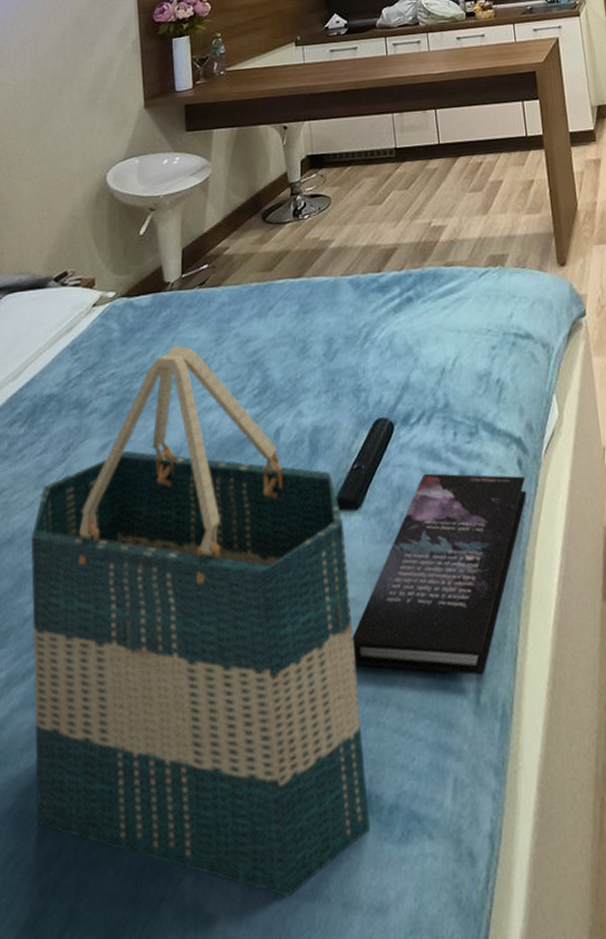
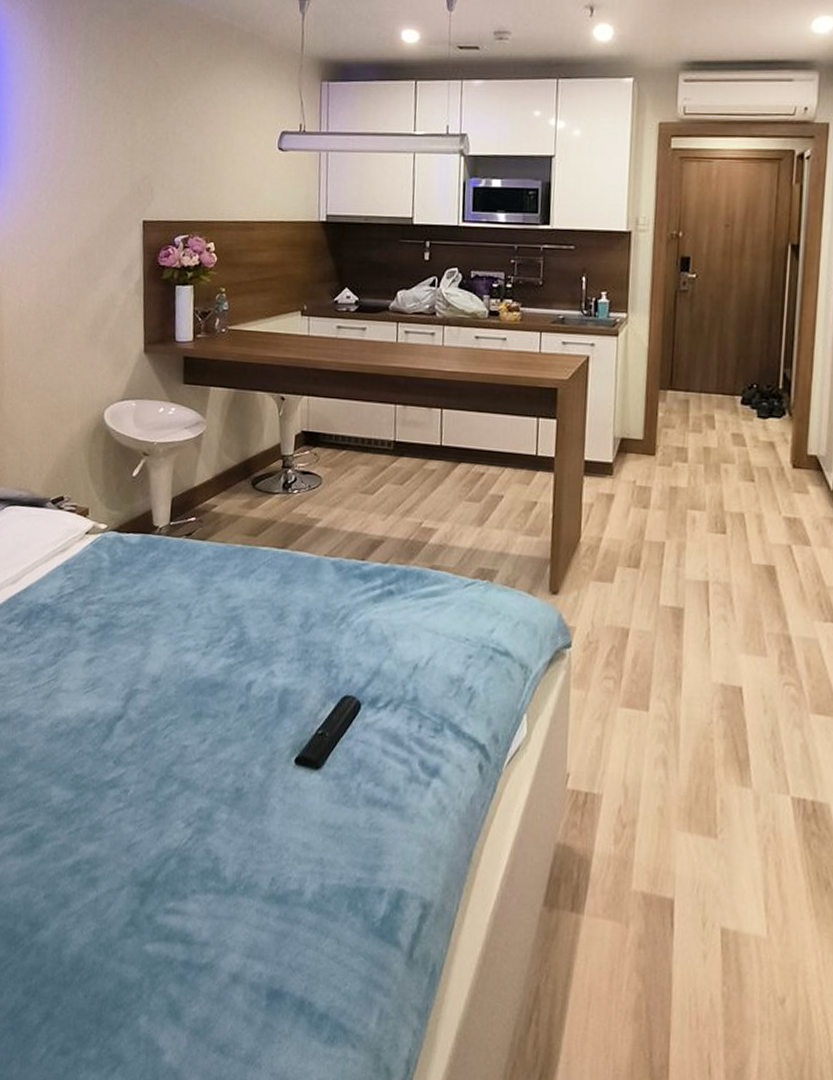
tote bag: present [30,345,370,898] -> none [22,585,304,1056]
book: present [352,473,527,676] -> none [300,754,484,937]

